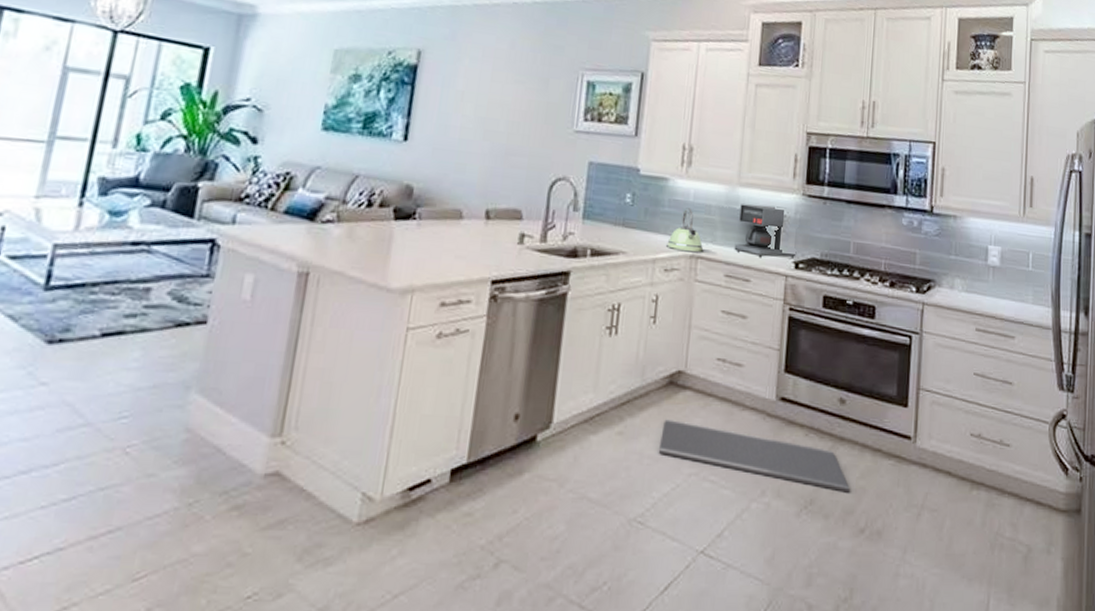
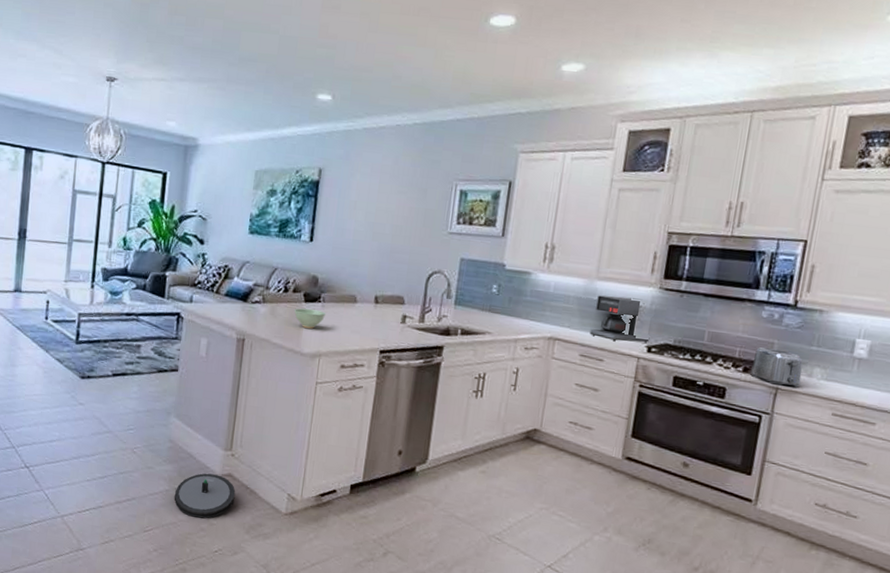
robot vacuum: none [186,474,285,547] -> present [174,473,236,519]
bowl: none [380,228,423,255] -> present [294,308,326,329]
door mat: present [659,418,850,493] -> none [515,464,687,538]
kettle: present [667,208,704,253] -> none [527,297,561,336]
toaster: none [897,258,944,302] -> present [750,347,803,388]

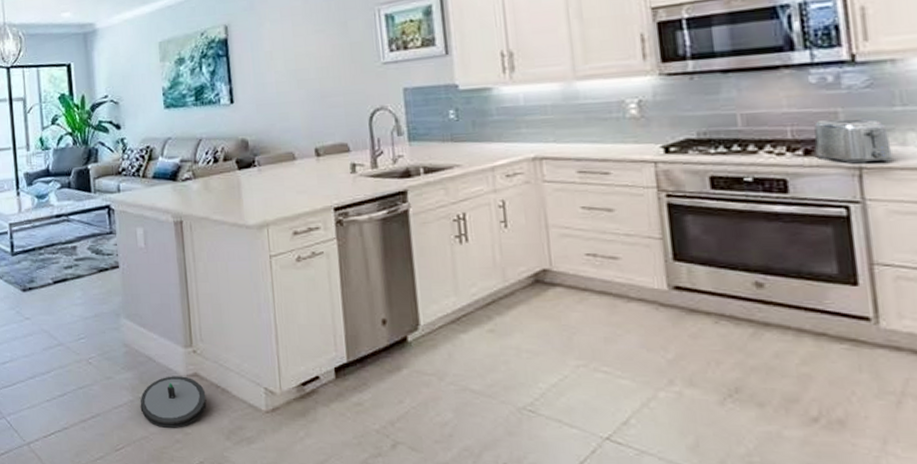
bowl: present [294,308,326,329] -> none [229,176,265,197]
coffee maker: present [589,295,650,343] -> none [582,92,664,149]

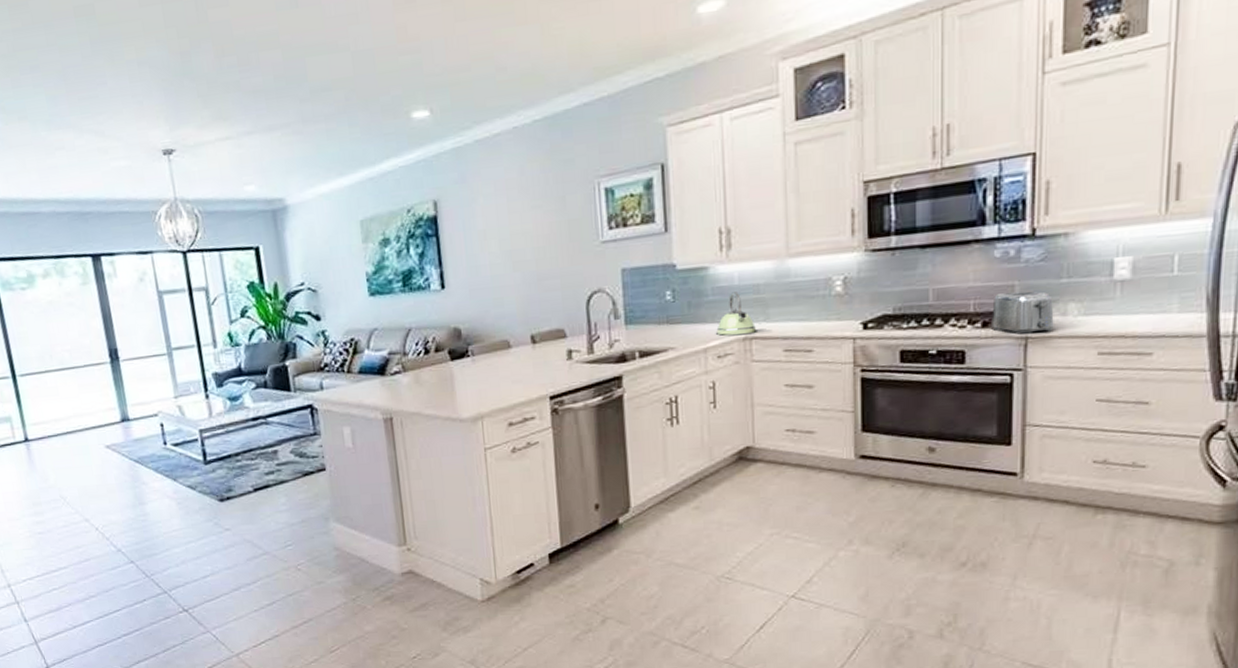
robot vacuum: present [140,376,207,428] -> none [354,574,423,626]
kettle: none [503,112,547,156] -> present [716,292,757,336]

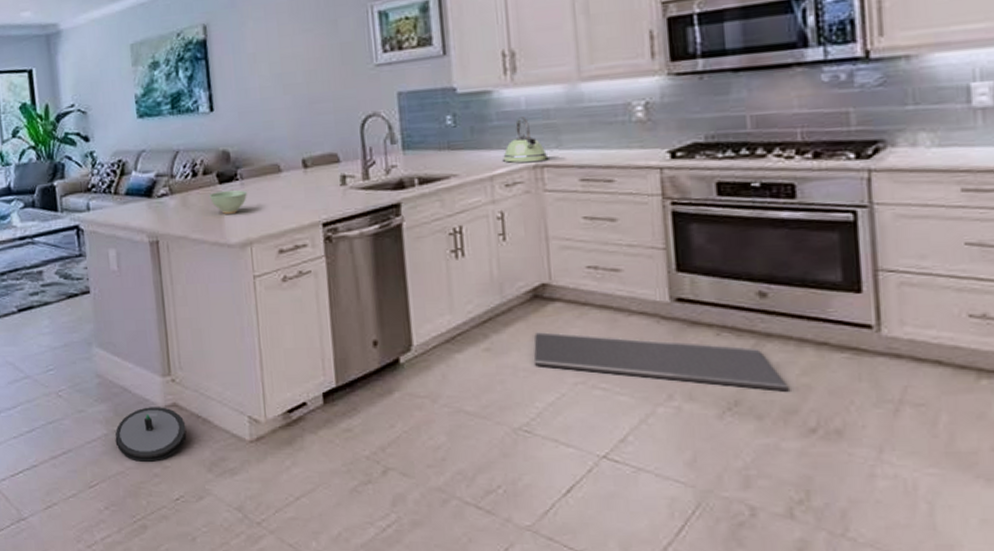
robot vacuum: none [354,574,423,626] -> present [115,407,187,462]
bowl: none [442,366,479,390] -> present [210,190,248,214]
door mat: none [737,489,947,533] -> present [534,331,789,392]
toaster: present [992,291,1054,334] -> none [824,119,902,167]

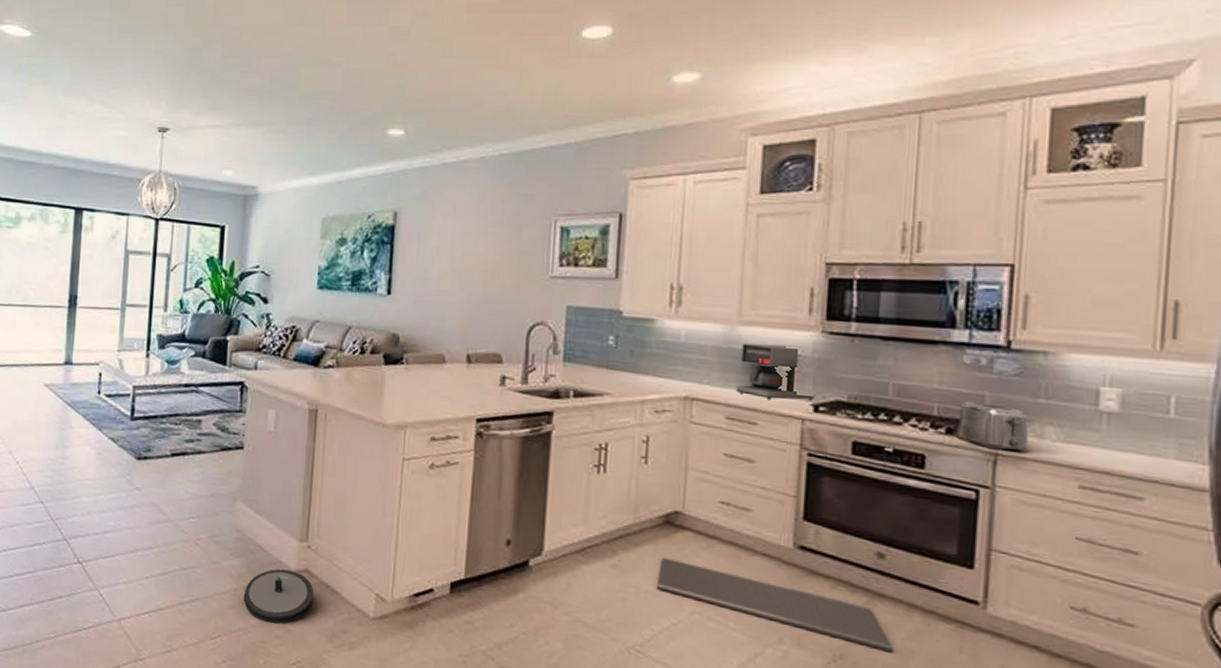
bowl: present [210,190,248,214] -> none [373,372,411,395]
kettle: present [503,117,549,164] -> none [656,349,700,395]
coffee maker: none [586,93,671,154] -> present [736,343,816,401]
toaster: none [824,119,902,167] -> present [957,402,1029,453]

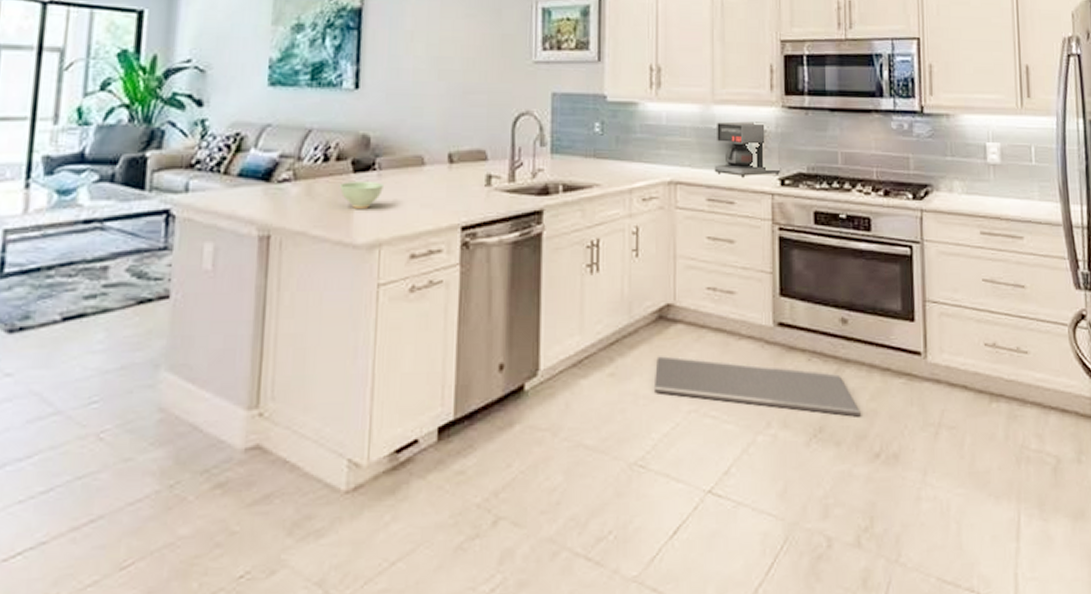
robot vacuum: present [243,568,314,624] -> none [169,450,268,527]
bowl: none [373,372,411,395] -> present [340,182,385,208]
toaster: present [957,402,1029,453] -> none [892,164,943,207]

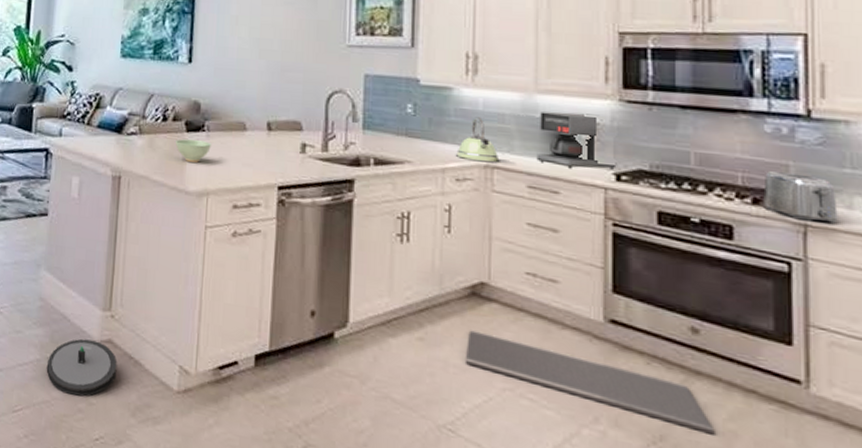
robot vacuum: none [169,450,268,527] -> present [46,338,118,397]
kettle: none [642,132,682,179] -> present [456,117,500,163]
toaster: none [892,164,943,207] -> present [763,171,838,224]

